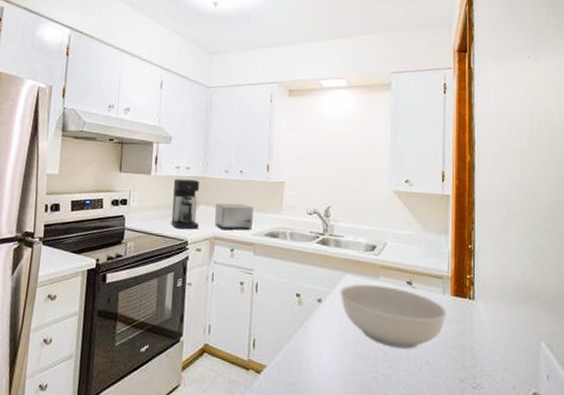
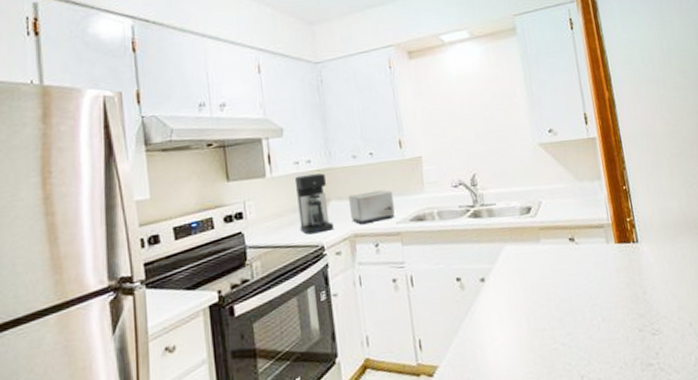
bowl: present [340,284,447,349] -> none [502,247,615,312]

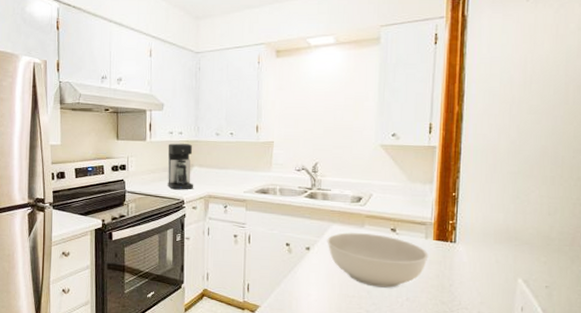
toaster: present [348,189,395,225] -> none [207,164,244,189]
bowl: none [502,247,615,312] -> present [327,232,429,288]

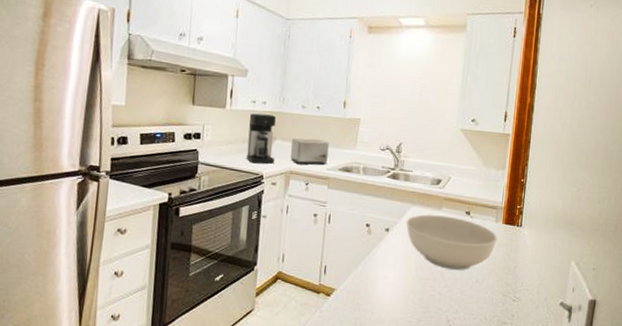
toaster: none [207,164,244,189] -> present [290,138,329,165]

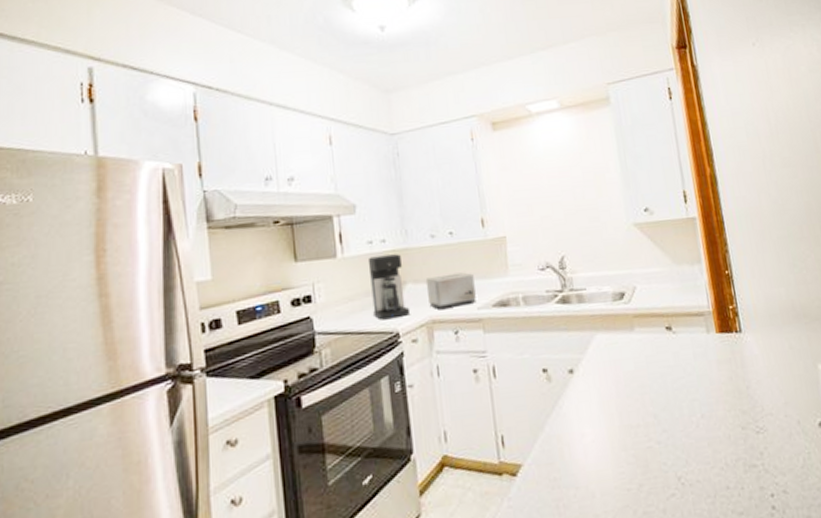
bowl: present [406,214,498,270] -> none [592,337,716,408]

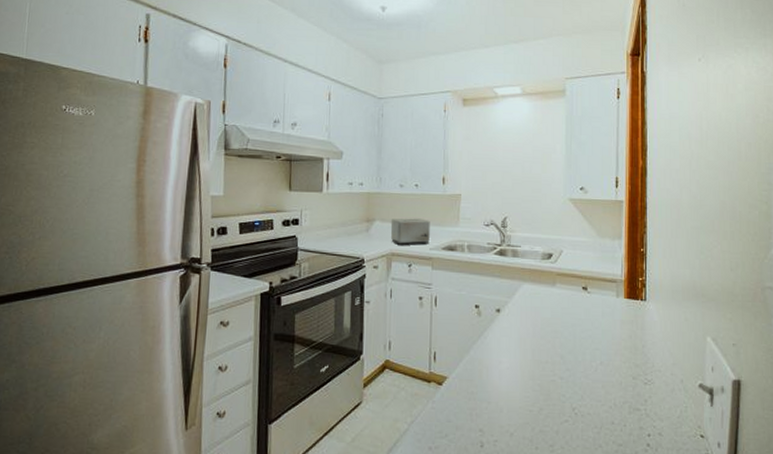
coffee maker: present [367,254,411,320] -> none [346,195,376,247]

